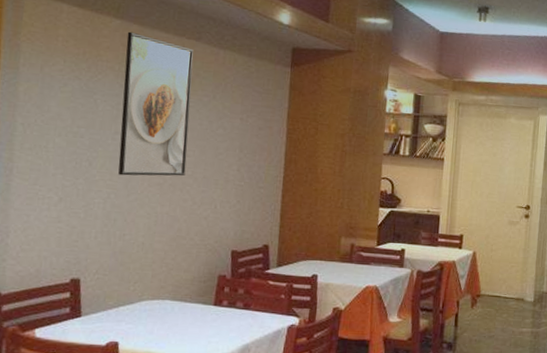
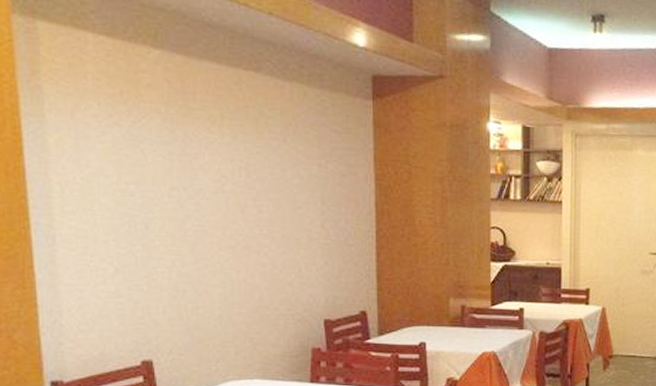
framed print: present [118,31,193,176] -> none [170,64,260,239]

